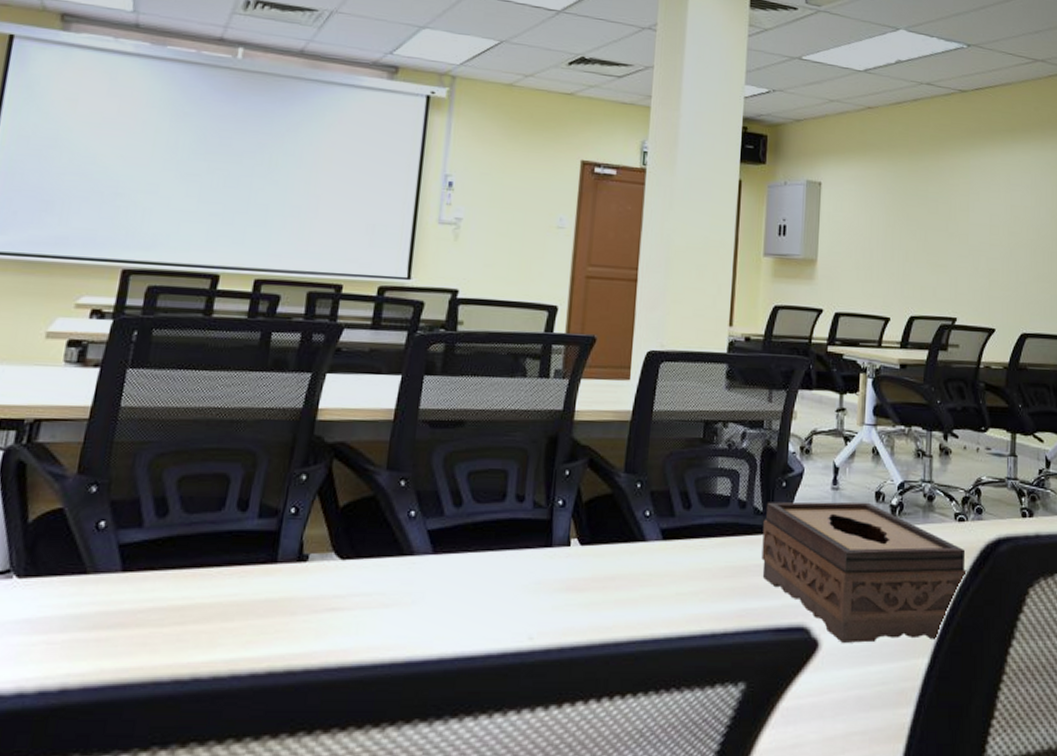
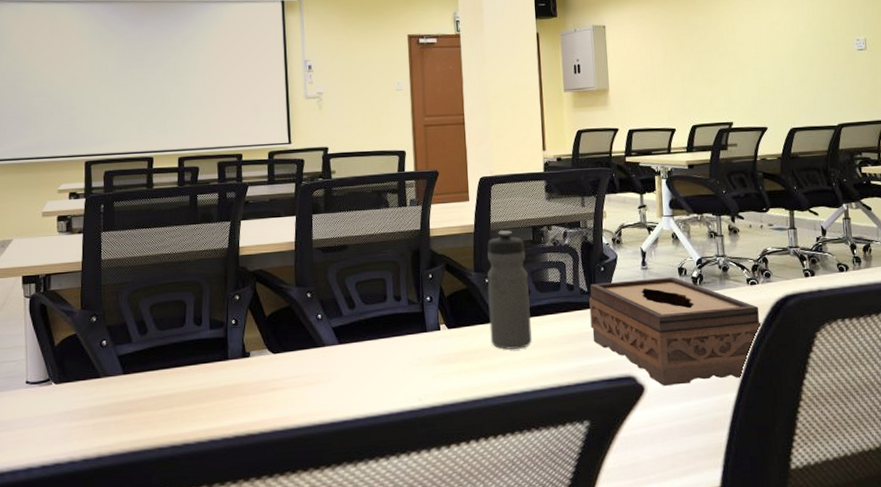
water bottle: none [633,422,692,581] -> present [487,230,532,350]

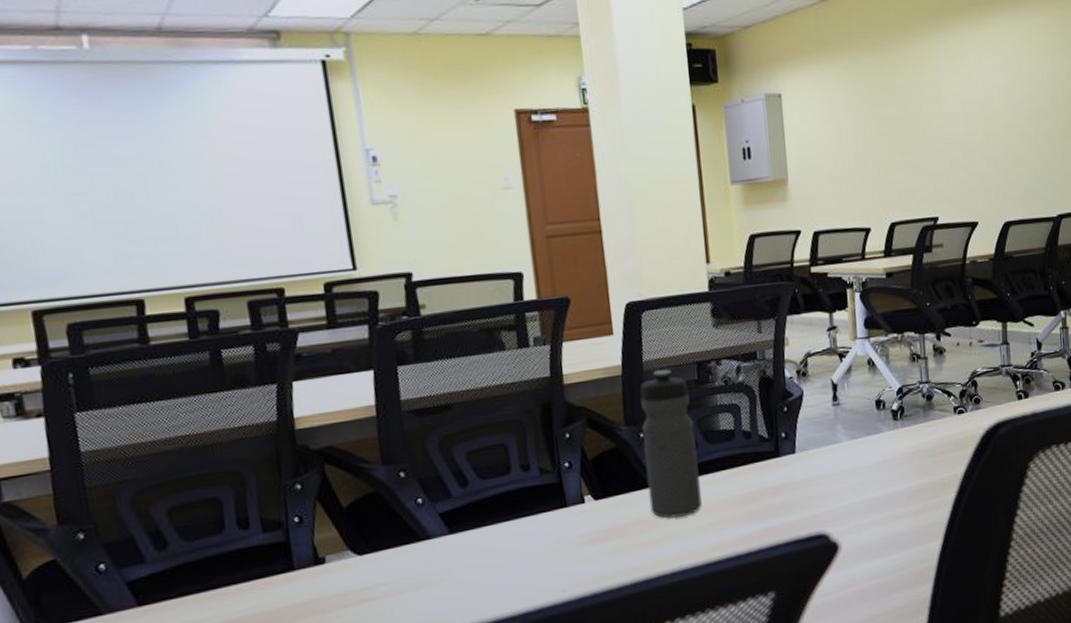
tissue box: present [589,276,763,386] -> none [770,411,972,541]

